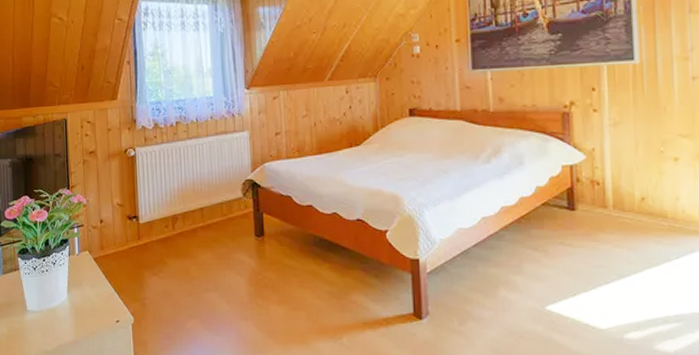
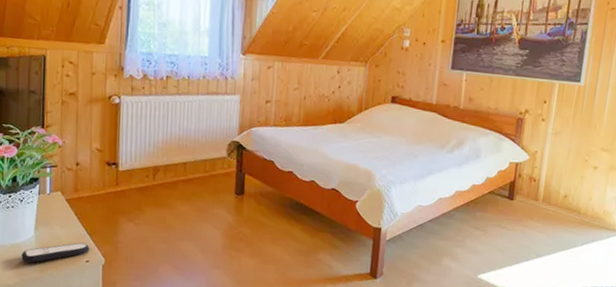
remote control: none [57,302,119,327] -> present [21,242,90,263]

